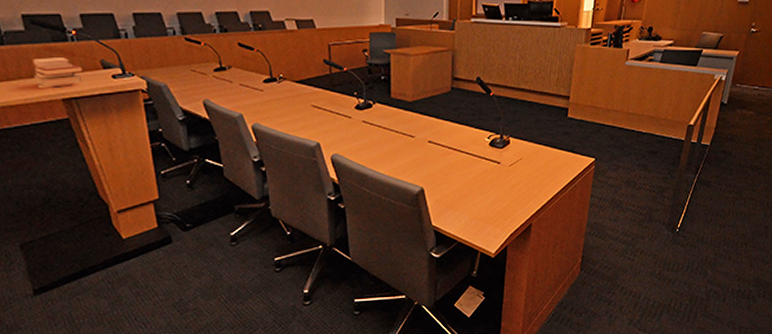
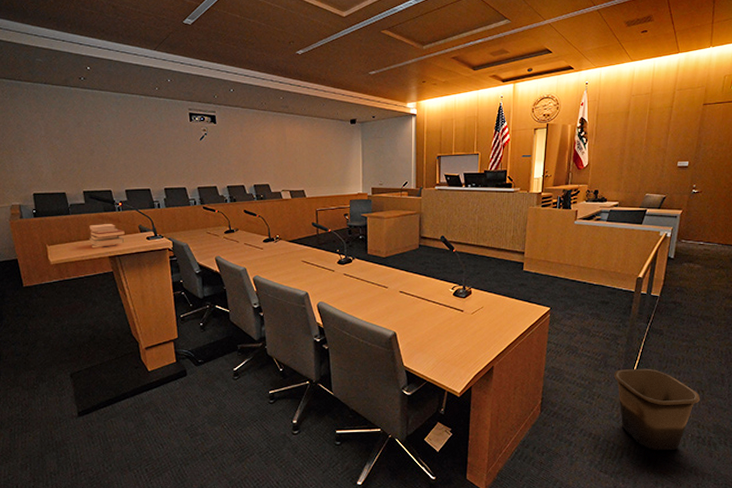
waste bin: none [658,222,743,307] -> present [614,368,700,451]

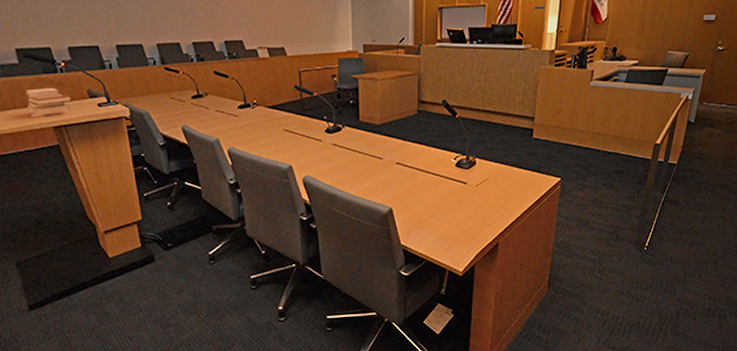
waste bin: present [614,368,700,451] -> none [626,240,713,325]

